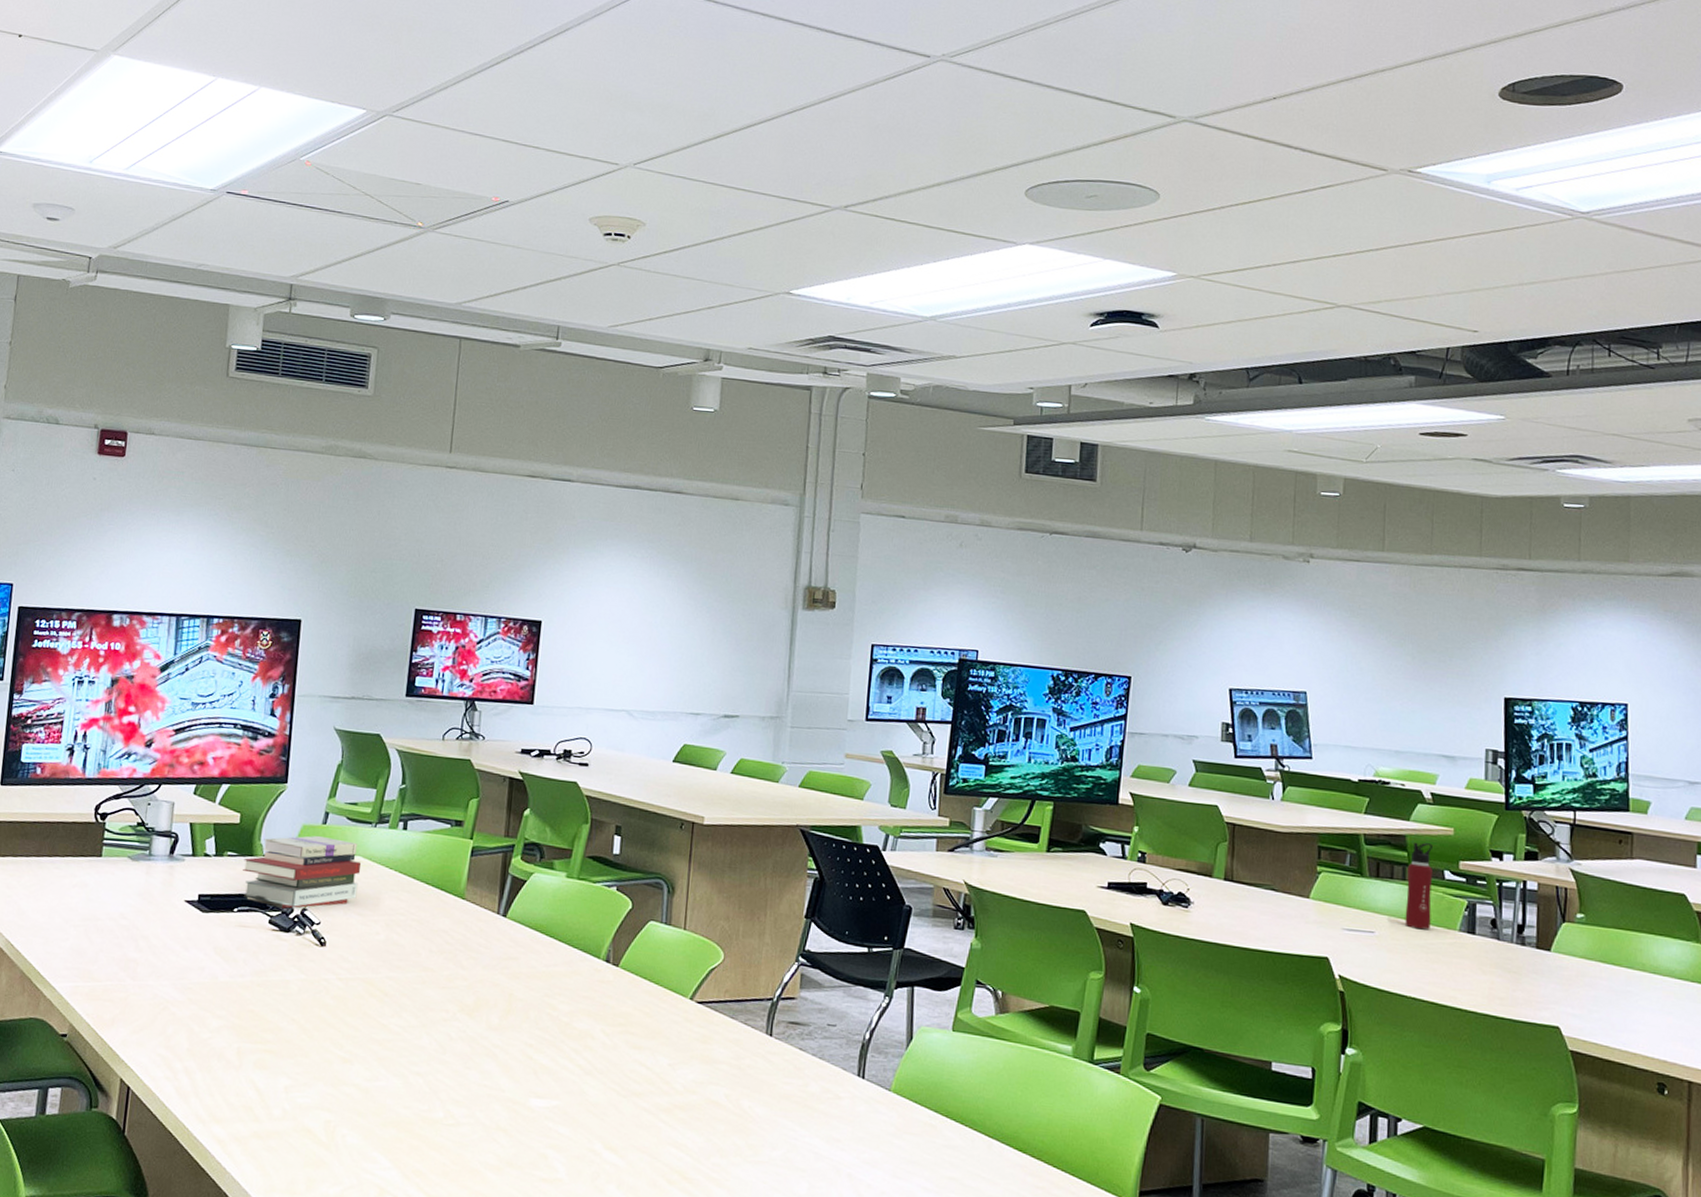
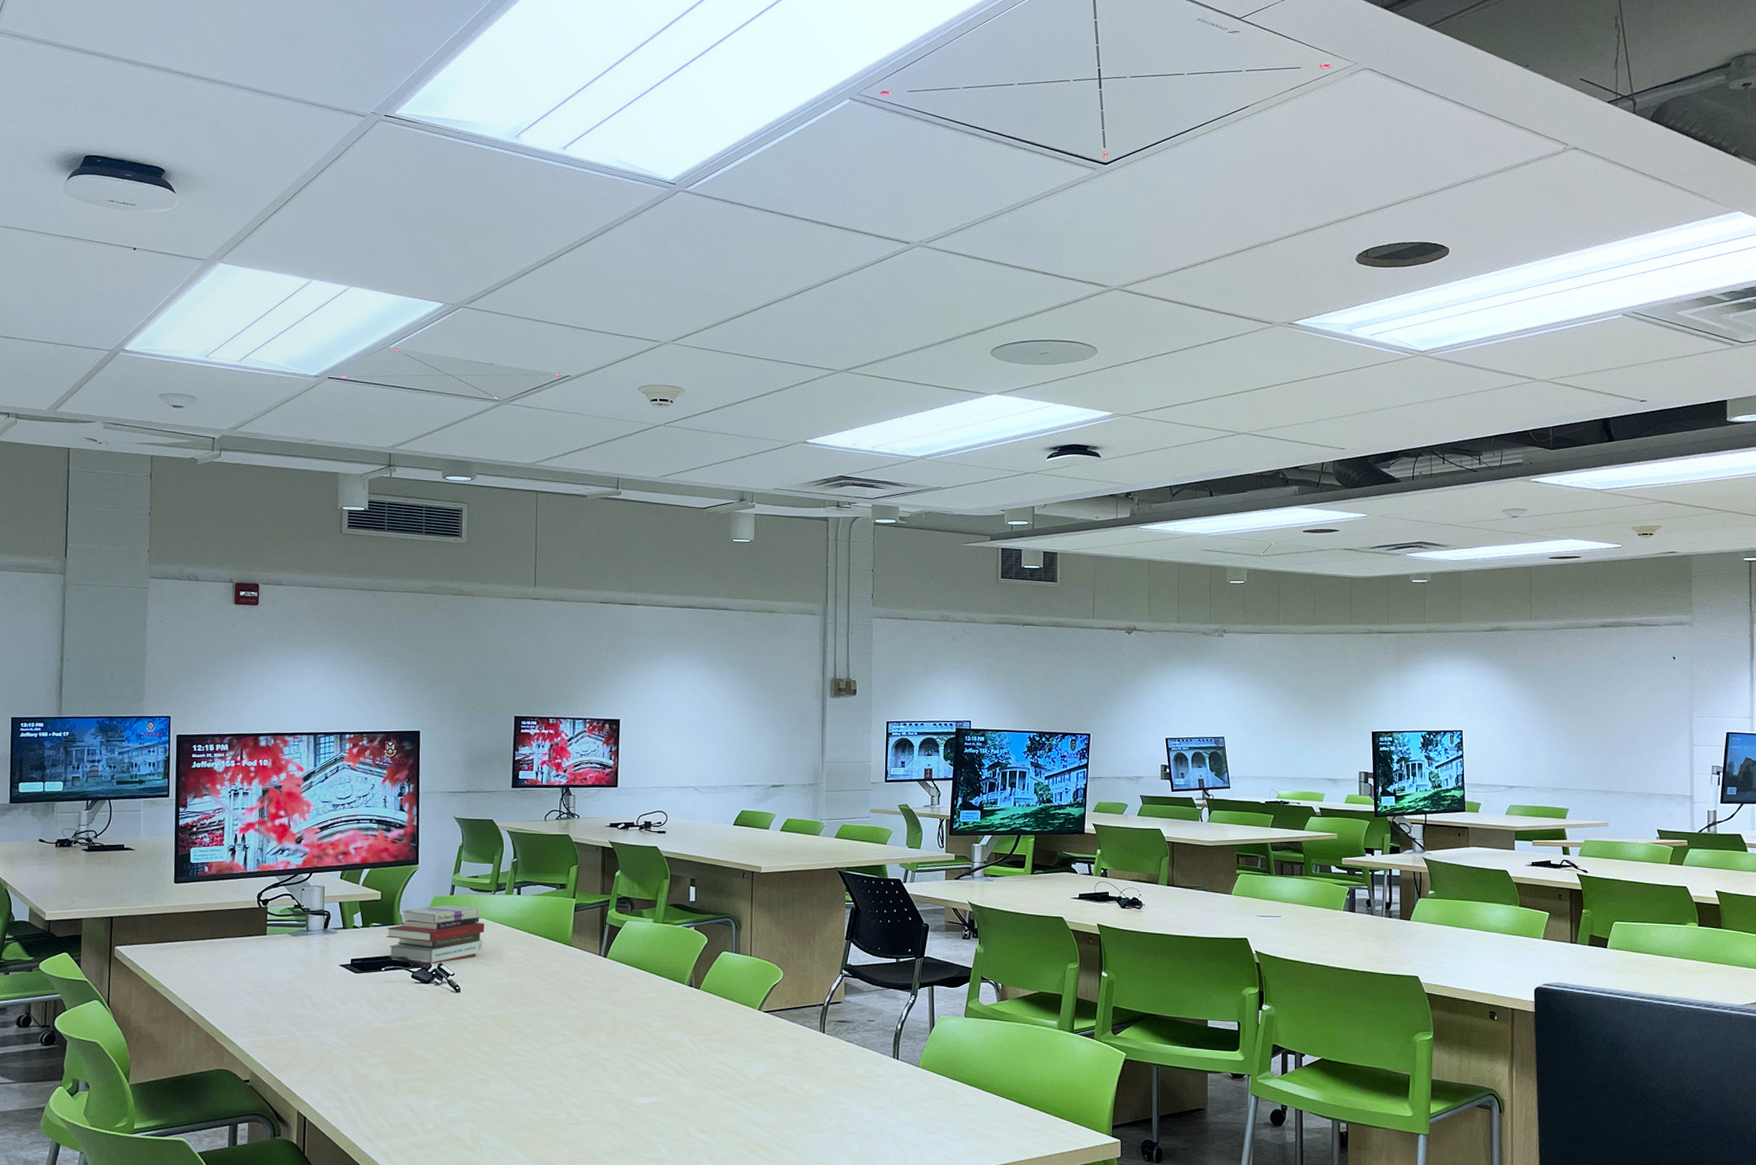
water bottle: present [1404,842,1432,930] -> none [1303,846,1322,912]

